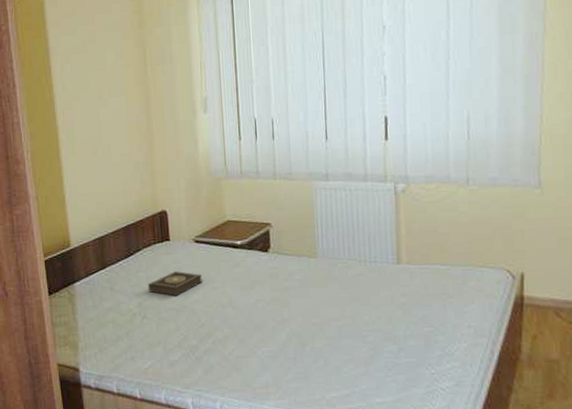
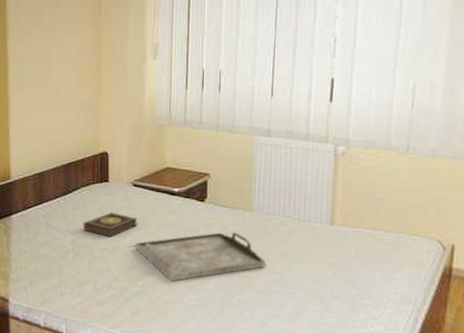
serving tray: none [202,280,336,335] -> present [135,232,266,281]

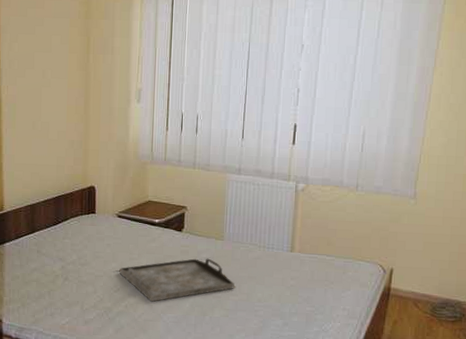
book: present [83,212,138,237] -> none [71,241,122,263]

